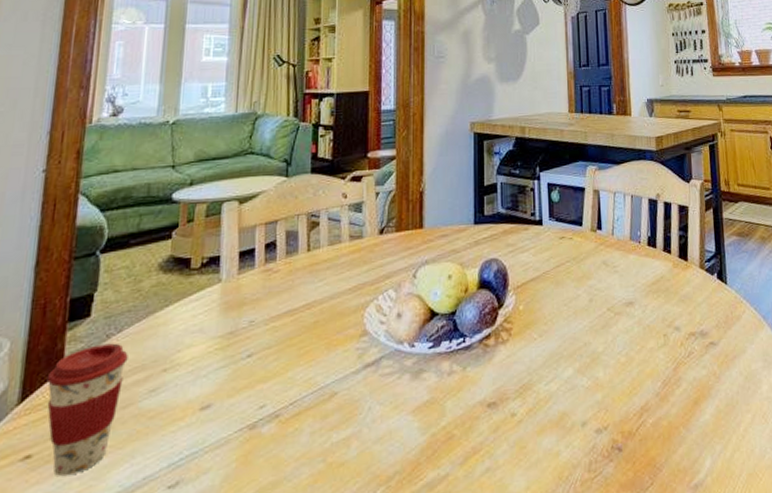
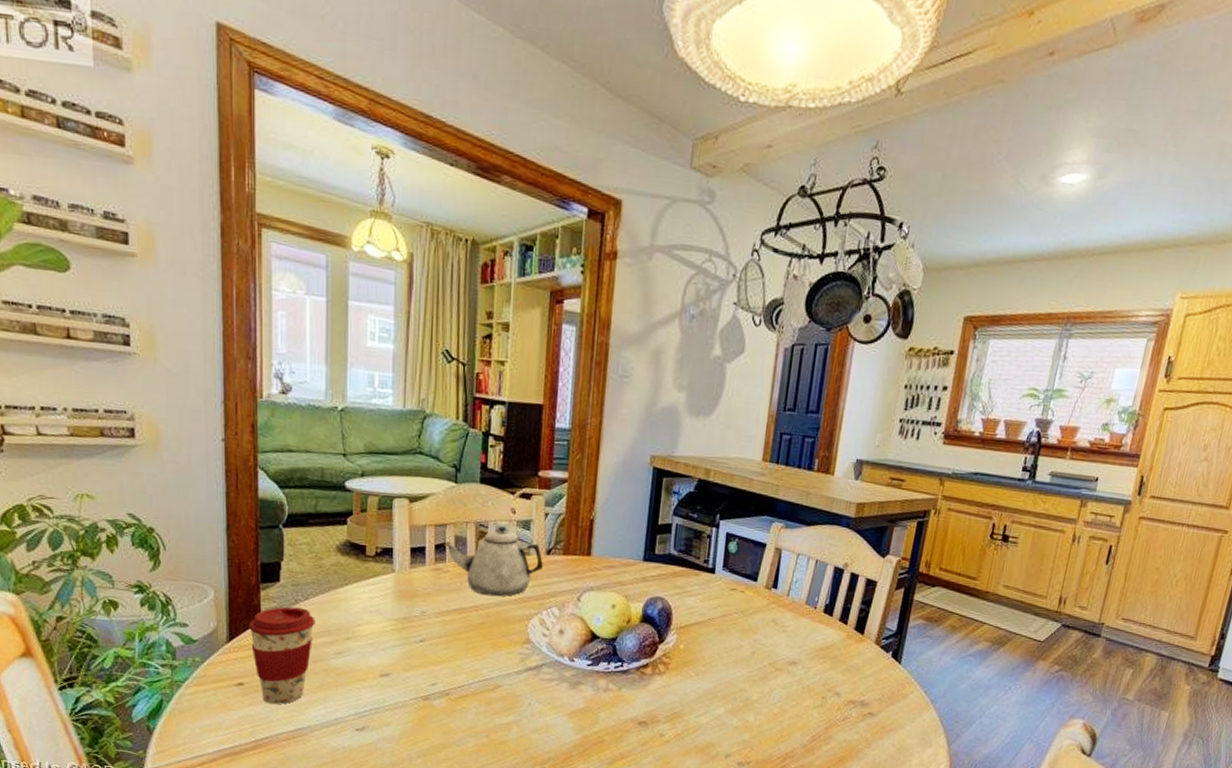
teapot: none [275,213,376,290] -> present [444,526,543,597]

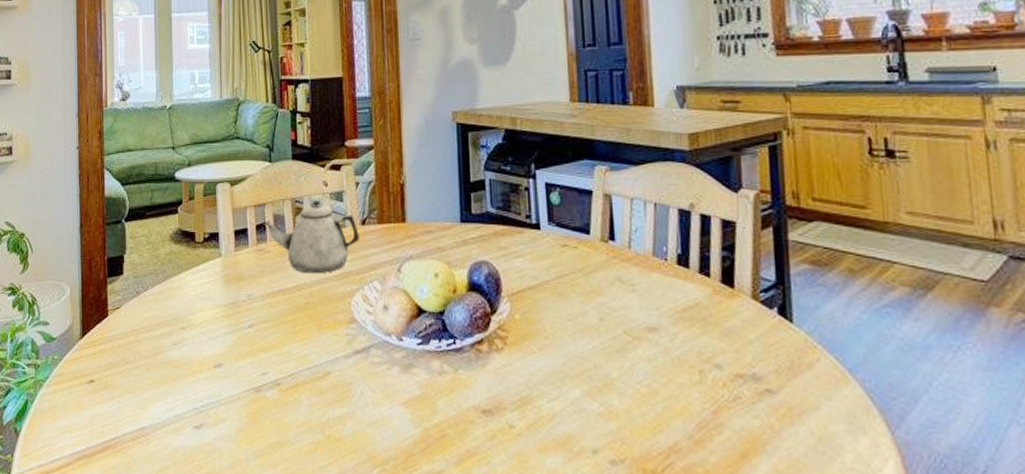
coffee cup: present [248,606,315,705] -> none [98,299,154,402]

